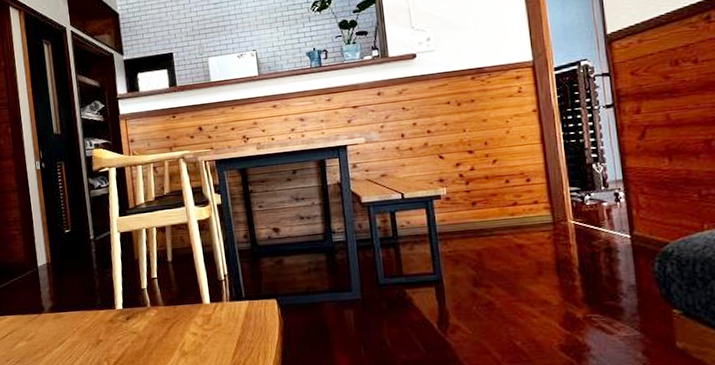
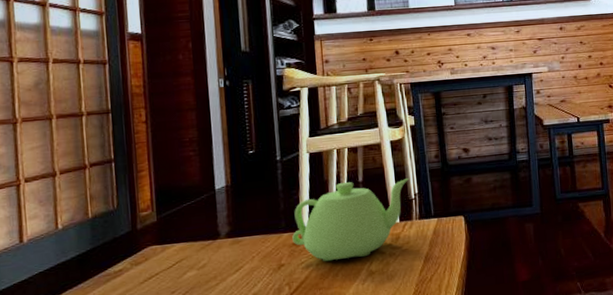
teapot: none [108,259,218,340] -> present [292,178,409,262]

